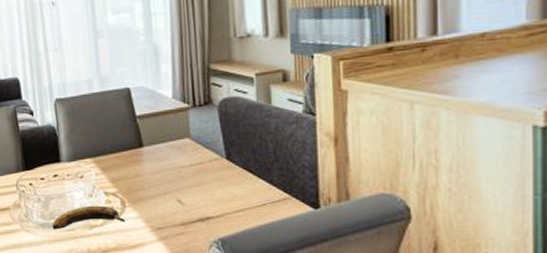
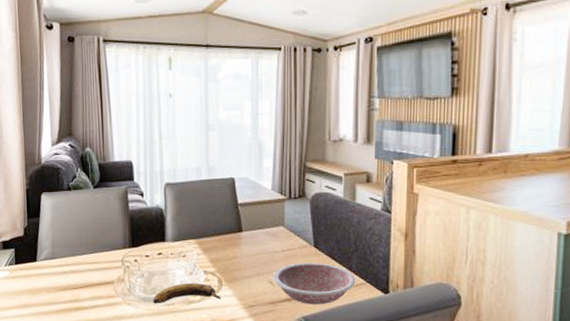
bowl: none [181,177,279,224] -> present [272,262,356,305]

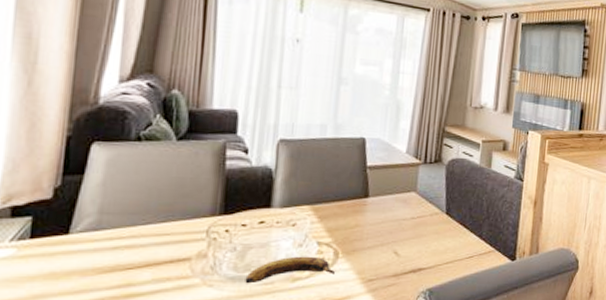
bowl: present [272,262,356,305] -> none [398,230,485,275]

